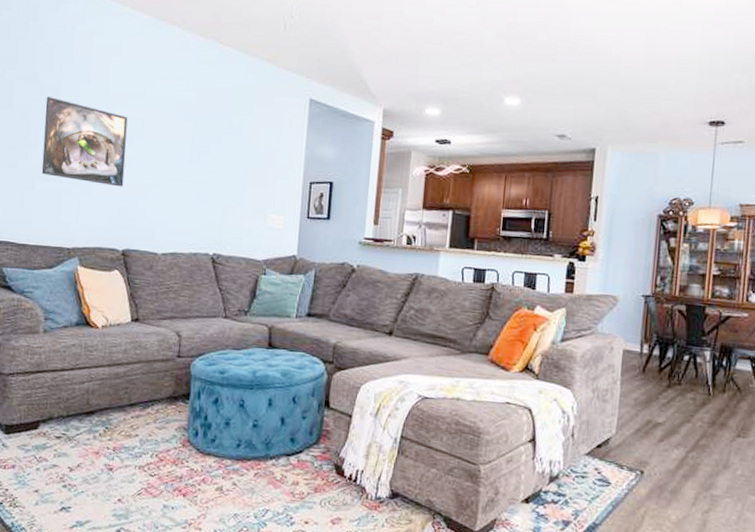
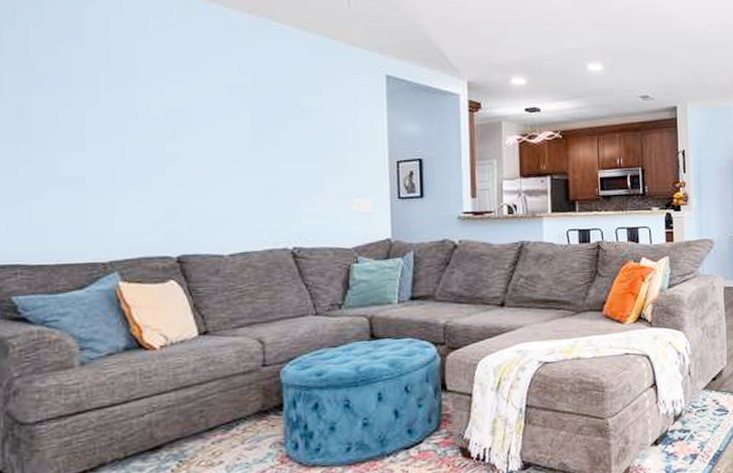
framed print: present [41,97,128,187] -> none [51,89,170,186]

